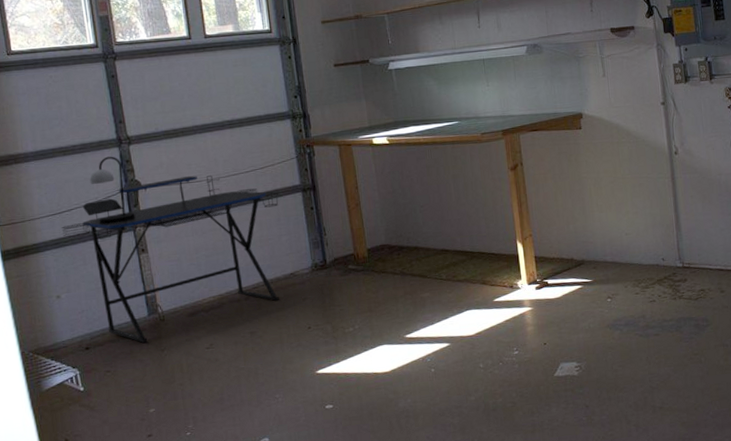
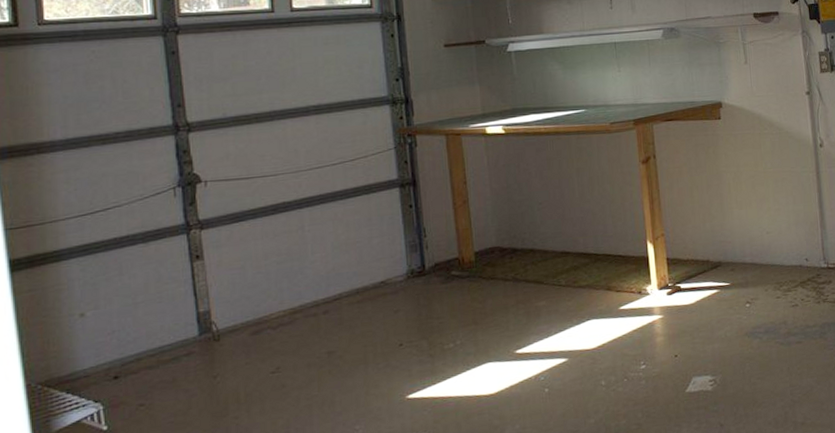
desk: present [61,174,279,343] -> none [93,167,371,369]
table lamp: present [90,156,135,224] -> none [134,145,190,225]

